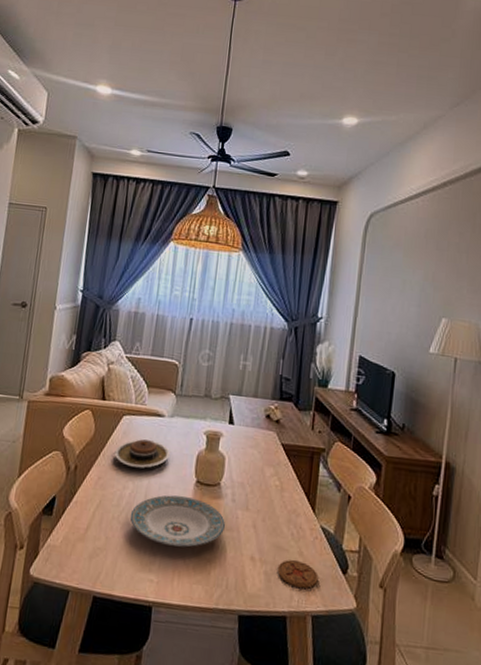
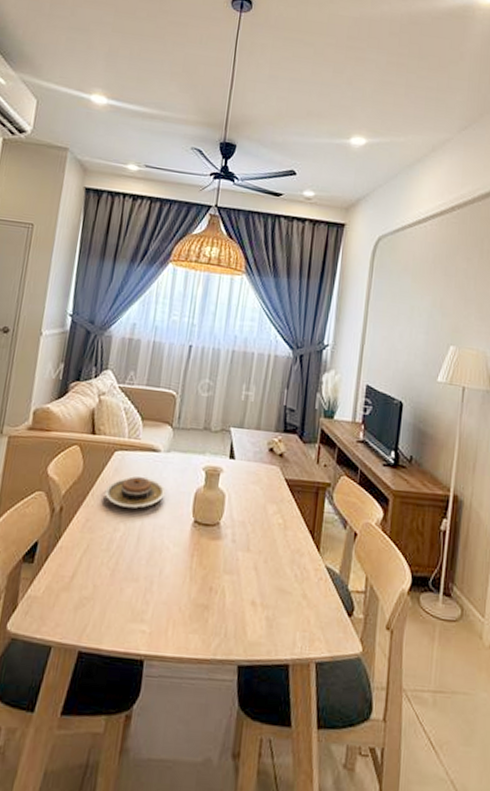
plate: present [130,495,225,547] -> none [120,537,225,594]
coaster: present [277,560,319,589] -> none [279,603,323,634]

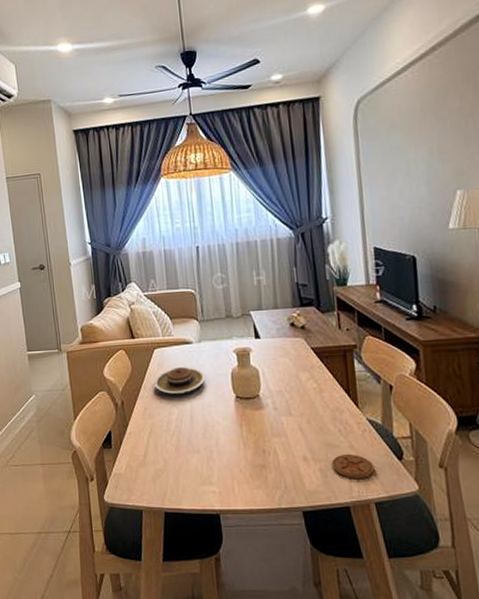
coaster: none [279,603,323,634] -> present [331,455,375,480]

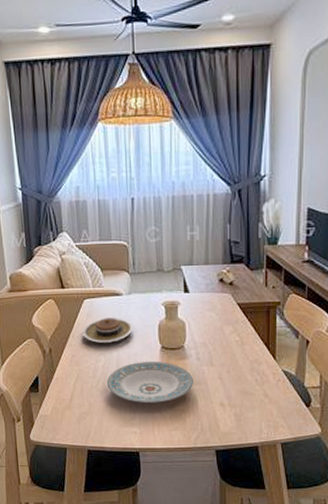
plate: none [181,412,272,458] -> present [106,362,193,403]
coaster: present [331,455,375,480] -> none [246,402,284,423]

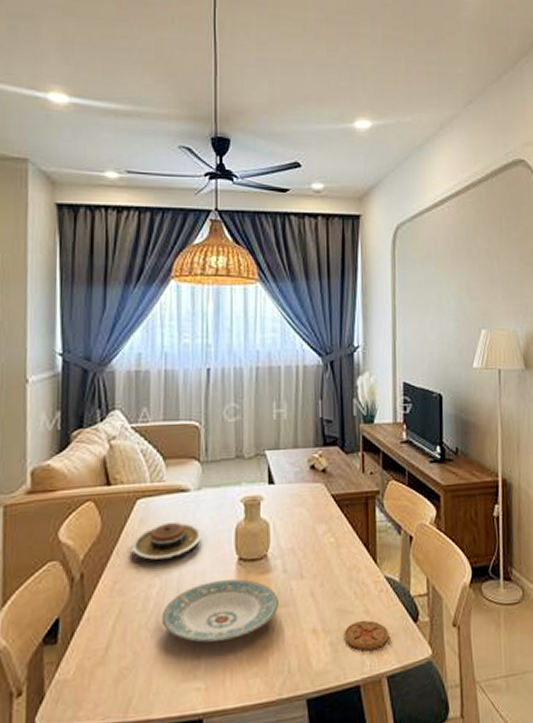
coaster: none [246,402,284,423] -> present [344,620,389,651]

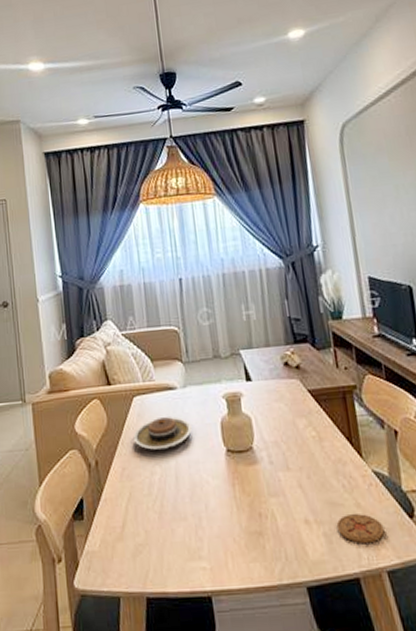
plate: present [161,579,278,643] -> none [165,469,269,526]

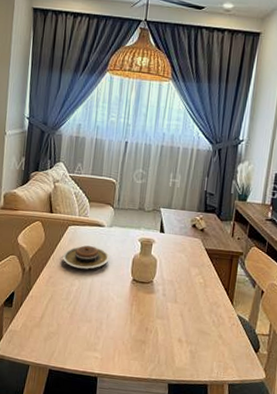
coaster: present [336,514,385,544] -> none [200,341,235,364]

